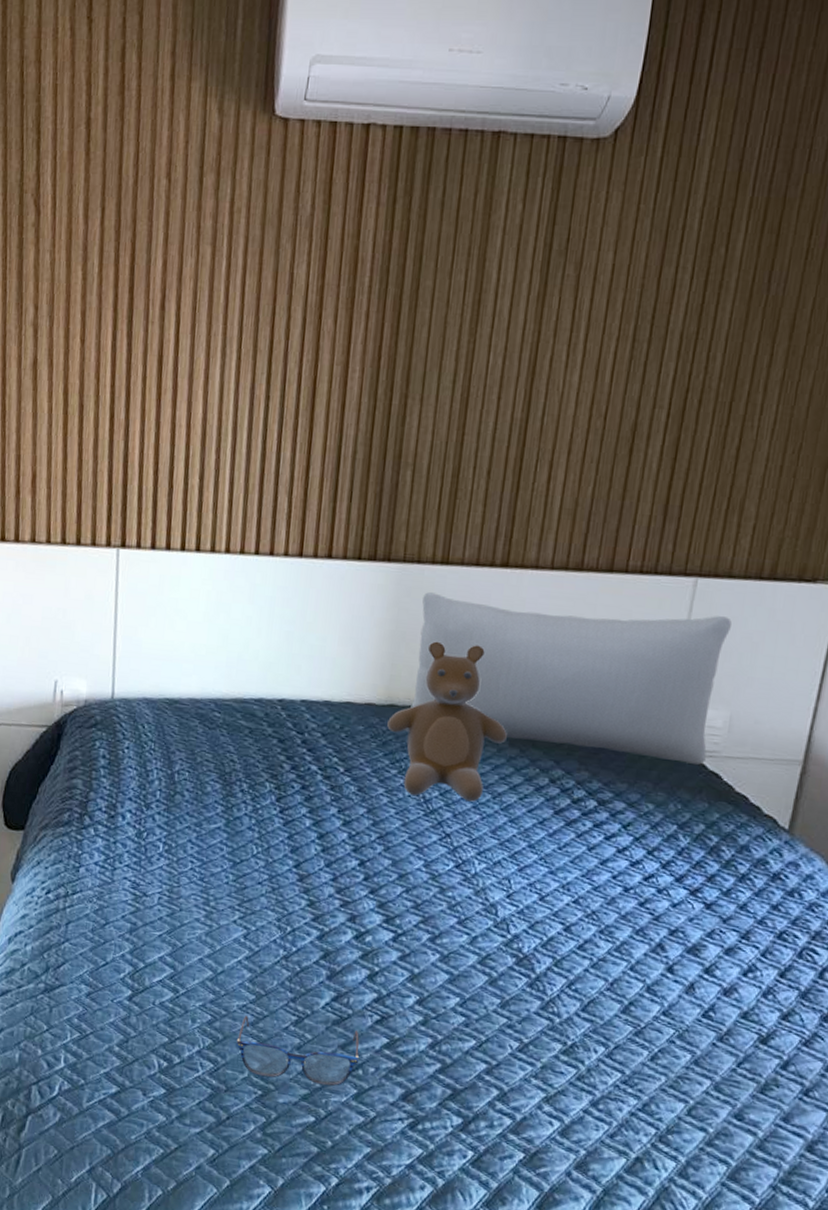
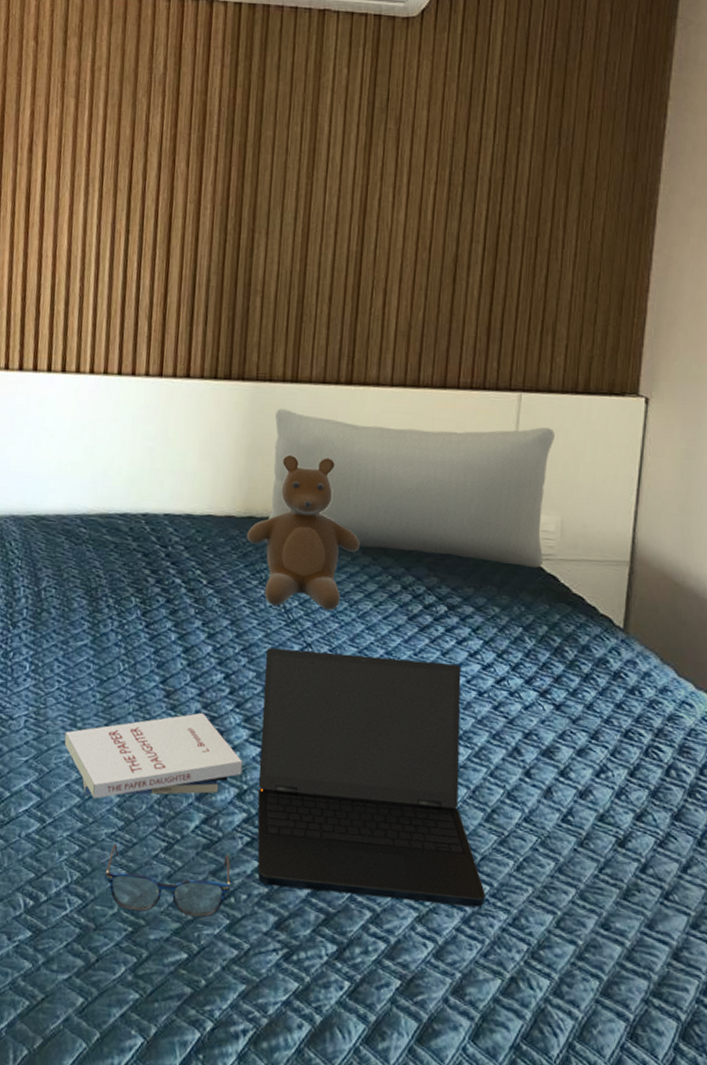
books: none [197,897,375,974] -> present [64,712,243,799]
laptop: none [386,836,616,1092] -> present [257,647,485,908]

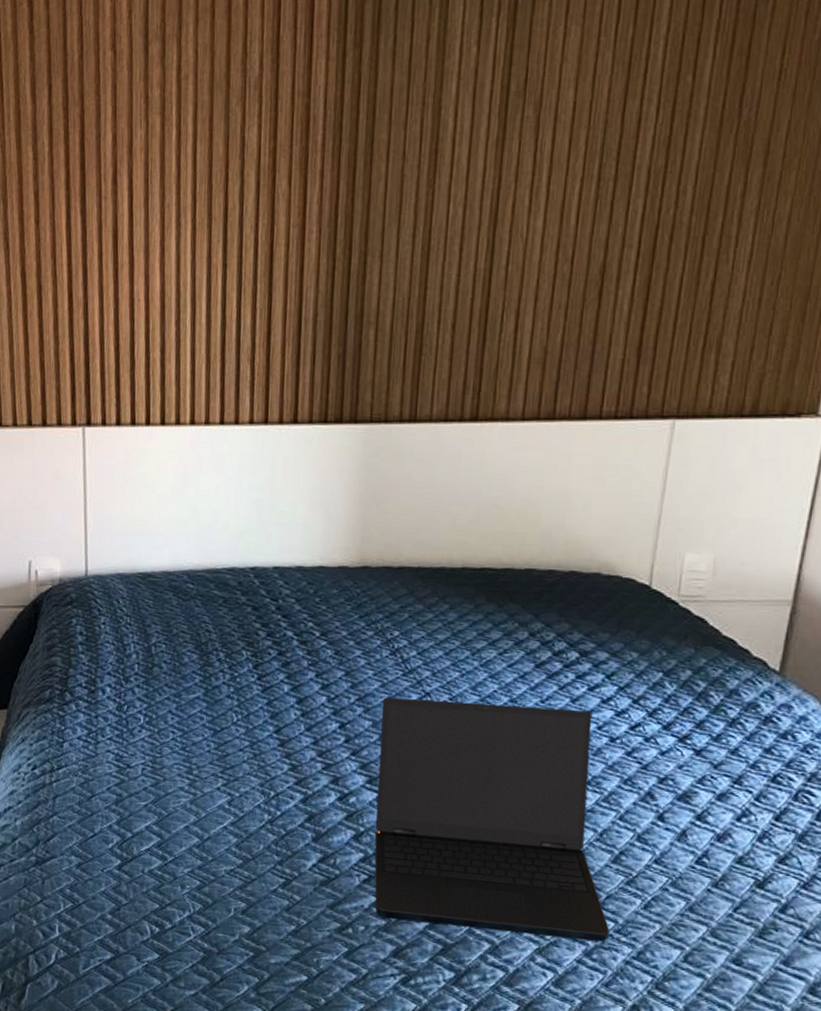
books: present [64,712,243,799] -> none [181,760,359,840]
glasses: present [105,843,231,918] -> none [226,879,349,946]
teddy bear: present [247,454,360,611] -> none [361,500,484,660]
pillow: present [264,409,555,568] -> none [380,452,712,610]

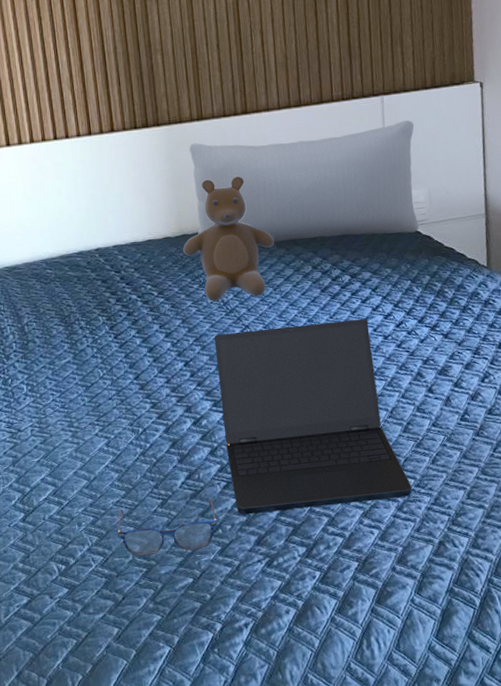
glasses: none [226,879,349,946] -> present [117,498,218,557]
teddy bear: none [361,500,484,660] -> present [183,176,274,301]
pillow: none [380,452,712,610] -> present [189,120,419,253]

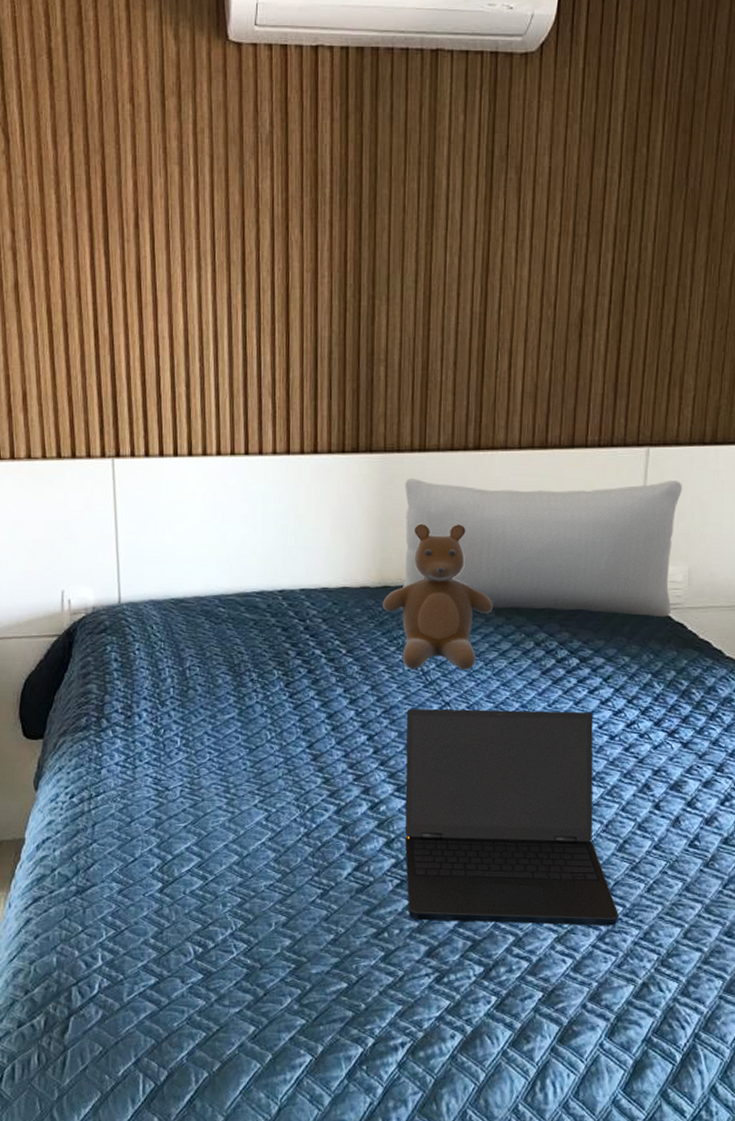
glasses: present [117,498,218,557] -> none [267,893,384,952]

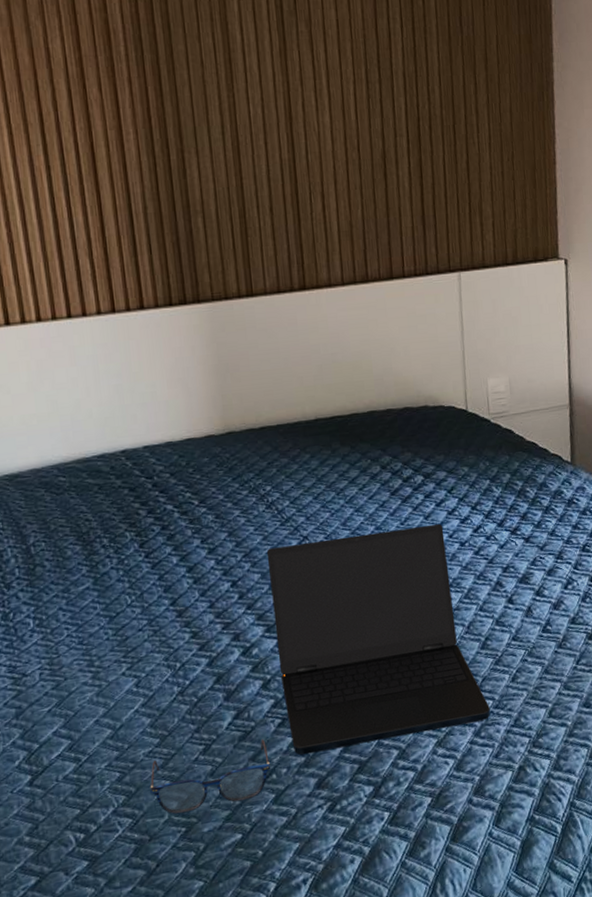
glasses: none [267,893,384,952] -> present [150,739,271,814]
teddy bear: present [383,523,493,670] -> none [229,363,337,510]
pillow: present [400,479,682,617] -> none [237,300,499,454]

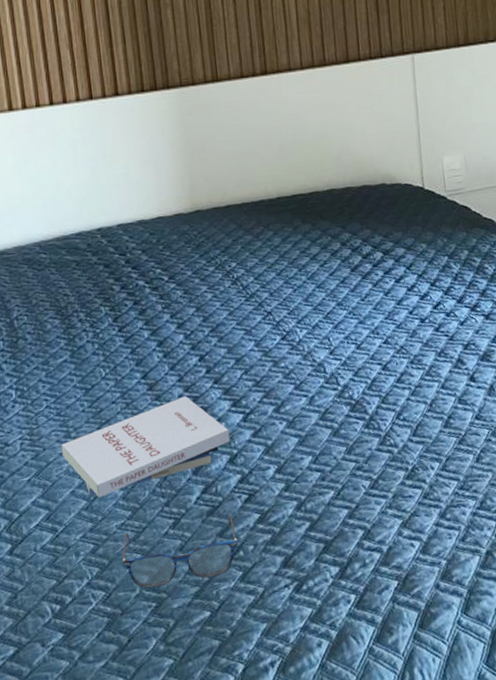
books: none [83,622,264,727] -> present [61,395,230,498]
laptop: present [266,523,490,755] -> none [232,300,455,532]

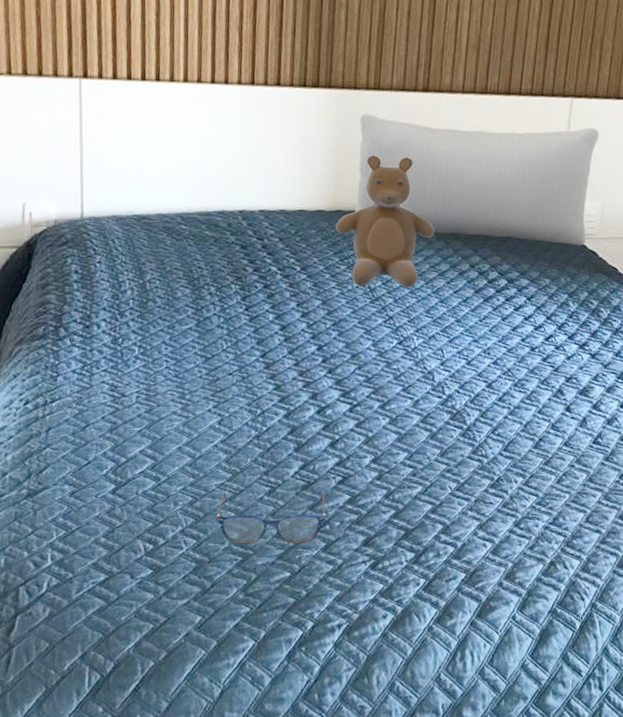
books: present [61,395,230,498] -> none [174,379,335,457]
teddy bear: none [197,143,299,285] -> present [335,155,435,288]
pillow: none [203,80,455,231] -> present [351,114,599,245]

